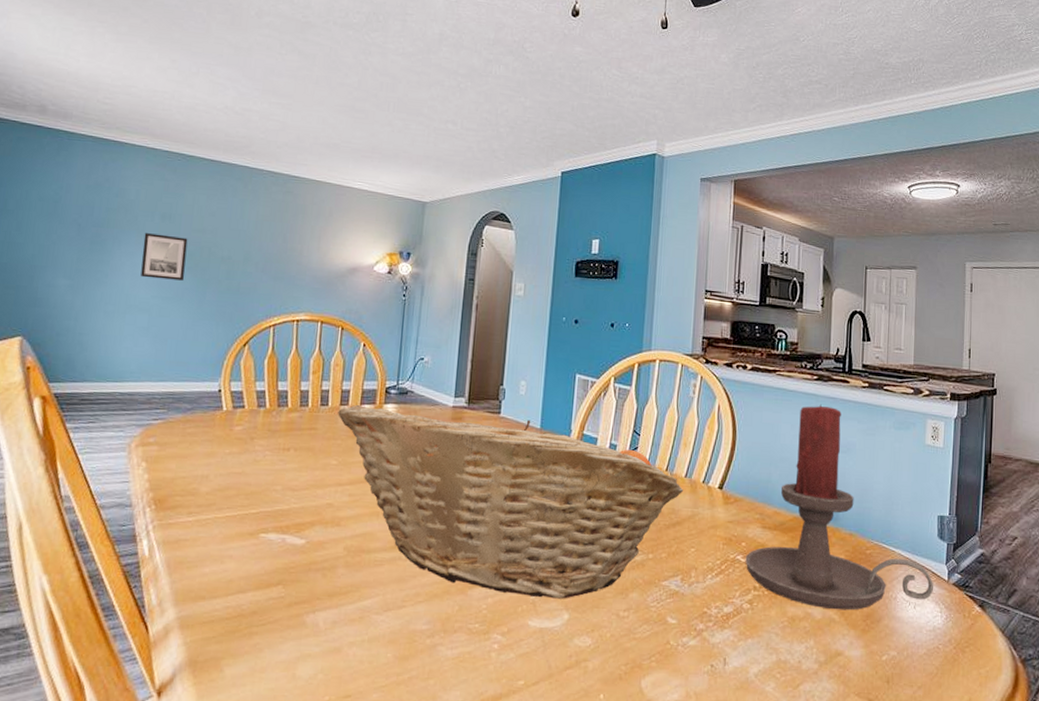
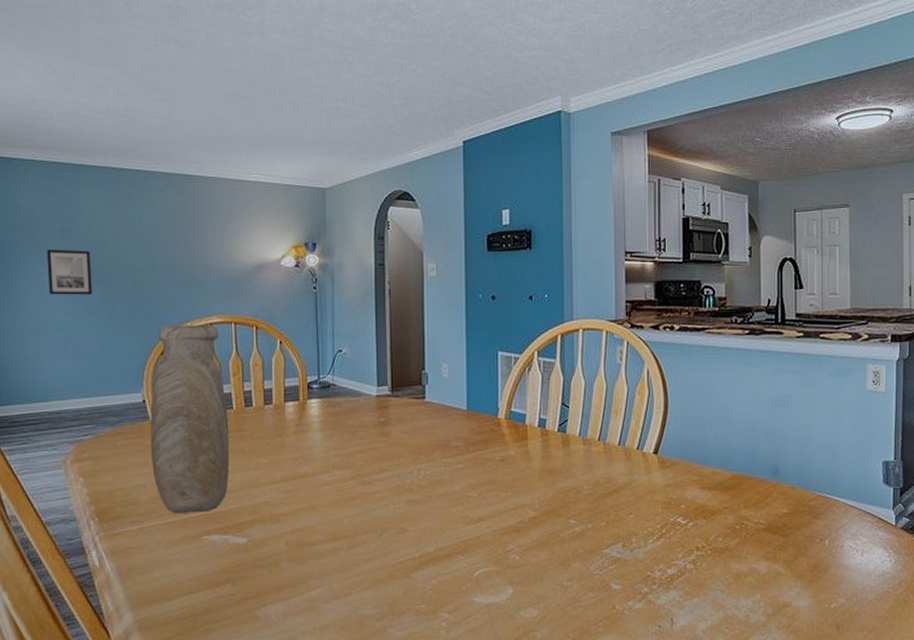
vase: none [218,318,305,509] -> present [150,324,230,514]
fruit basket: present [338,405,684,599] -> none [263,401,618,575]
candle holder: present [745,404,934,611] -> none [686,359,882,563]

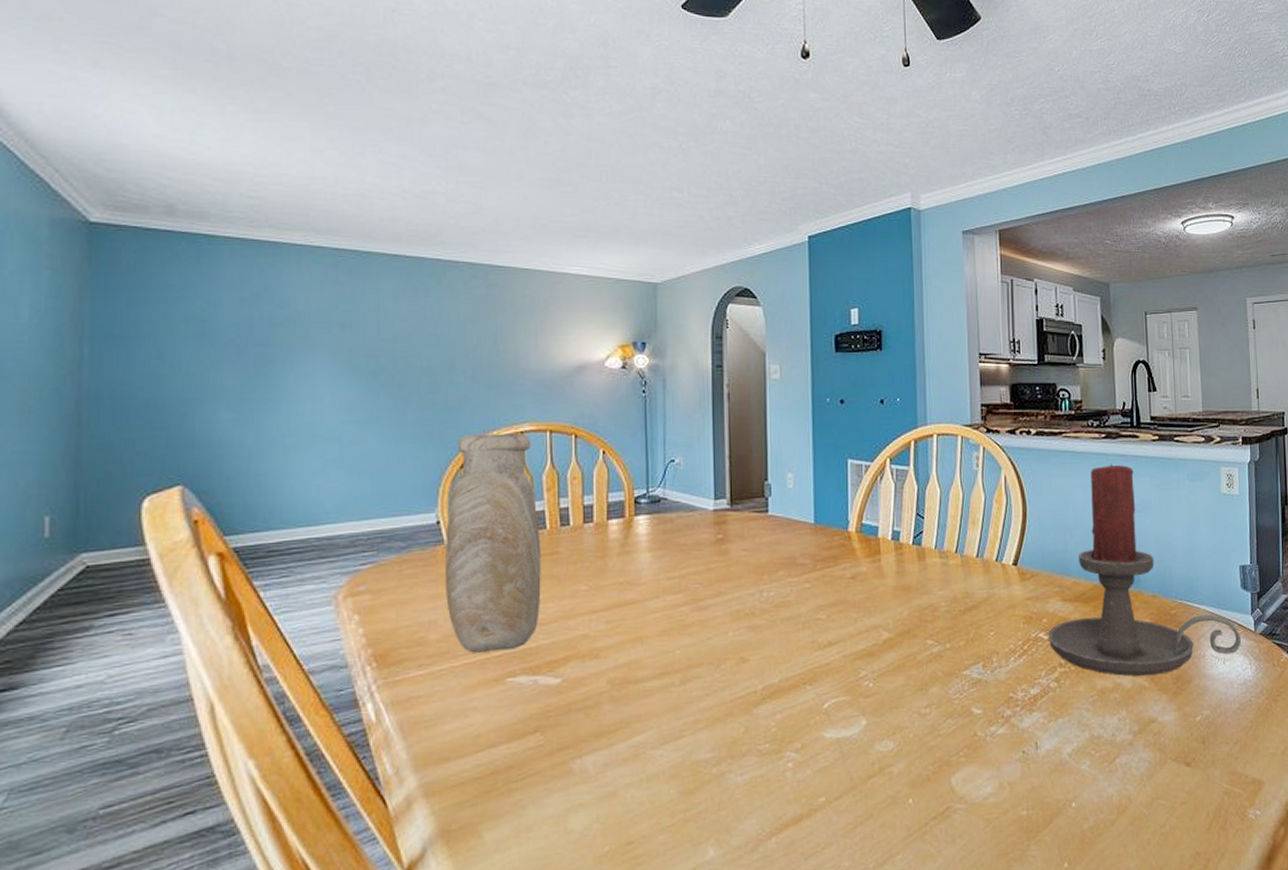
wall art: present [46,249,92,295] -> none [321,348,377,401]
candle holder: none [686,359,882,563] -> present [1048,463,1242,677]

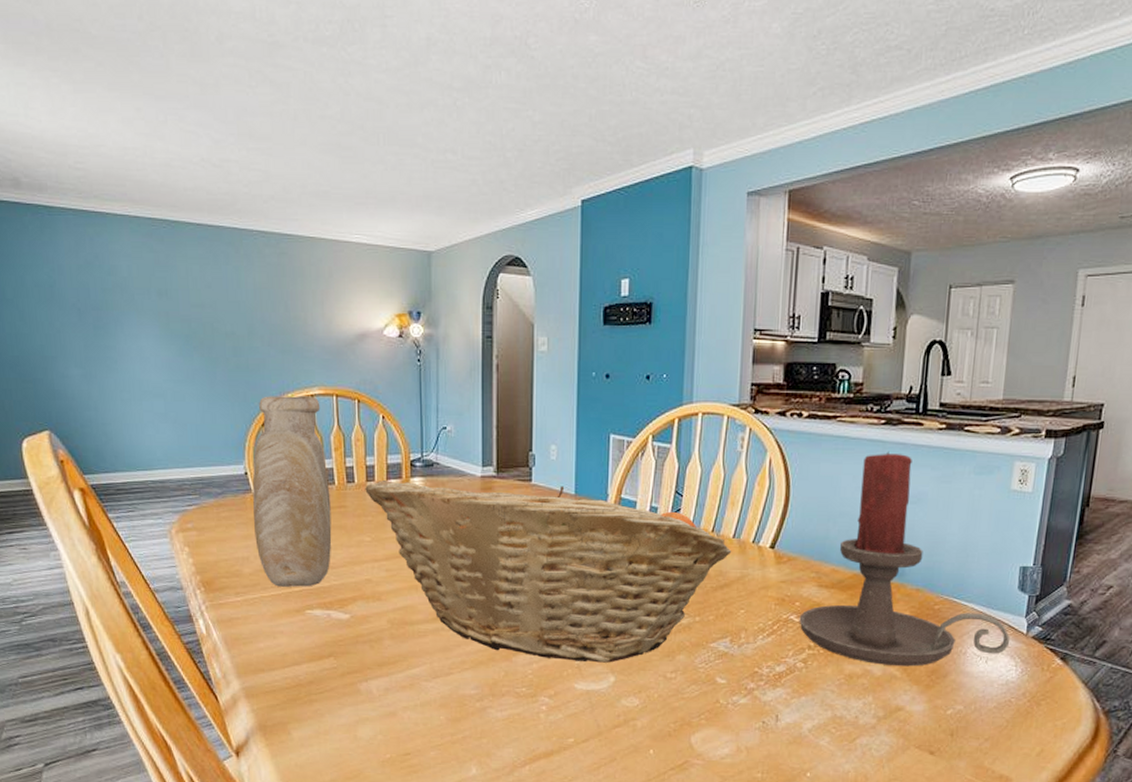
fruit basket: none [582,514,977,707] -> present [365,480,732,663]

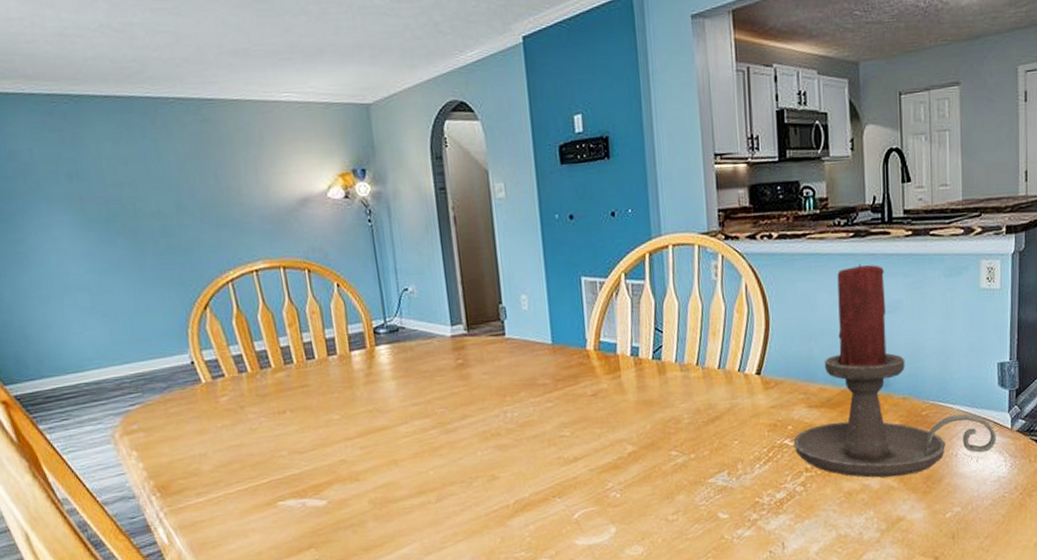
vase: present [252,396,332,587] -> none [198,271,299,481]
fruit basket: present [365,480,732,663] -> none [327,336,719,518]

